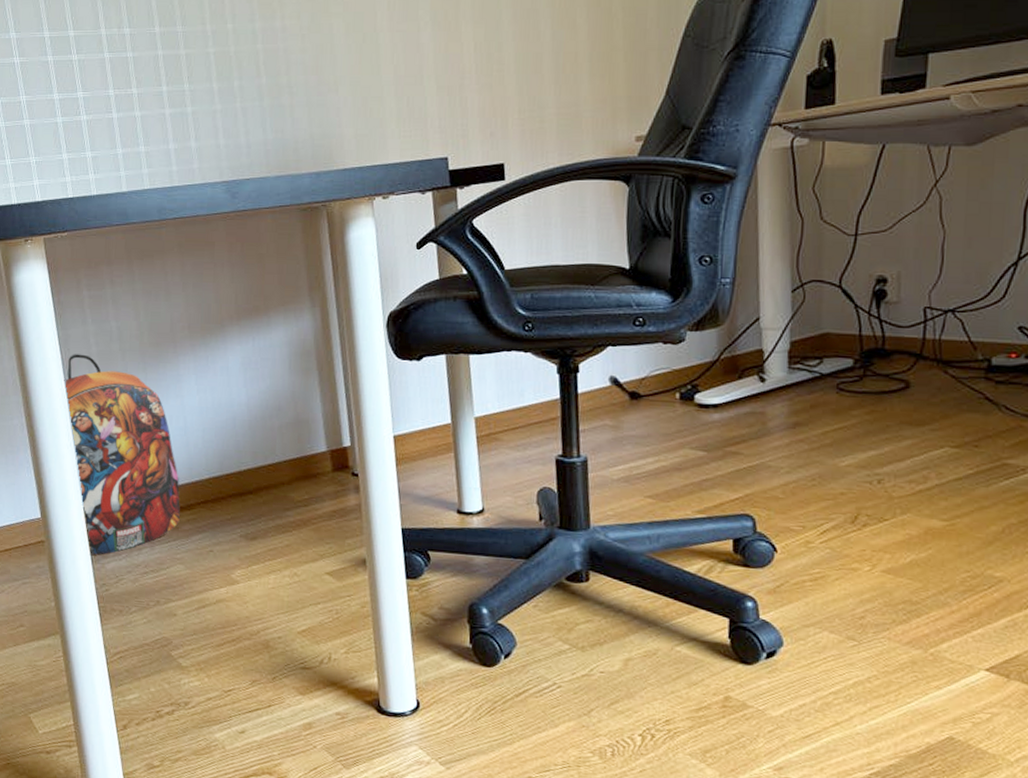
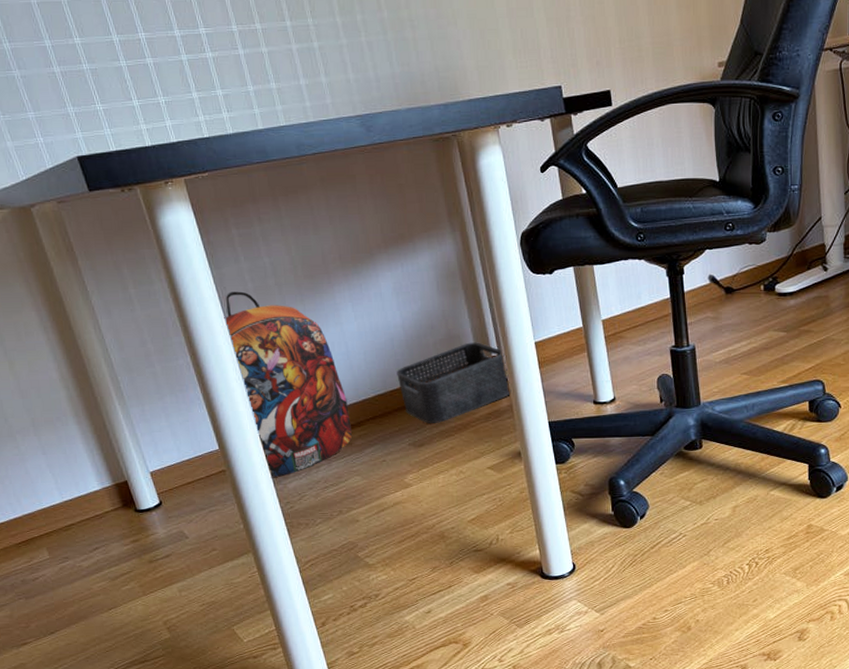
storage bin: none [235,429,362,516] -> present [397,342,512,423]

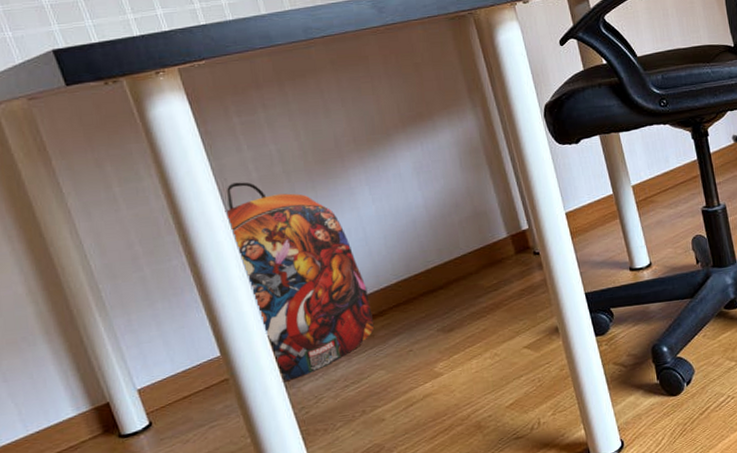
storage bin: present [397,342,512,423] -> none [420,217,545,306]

